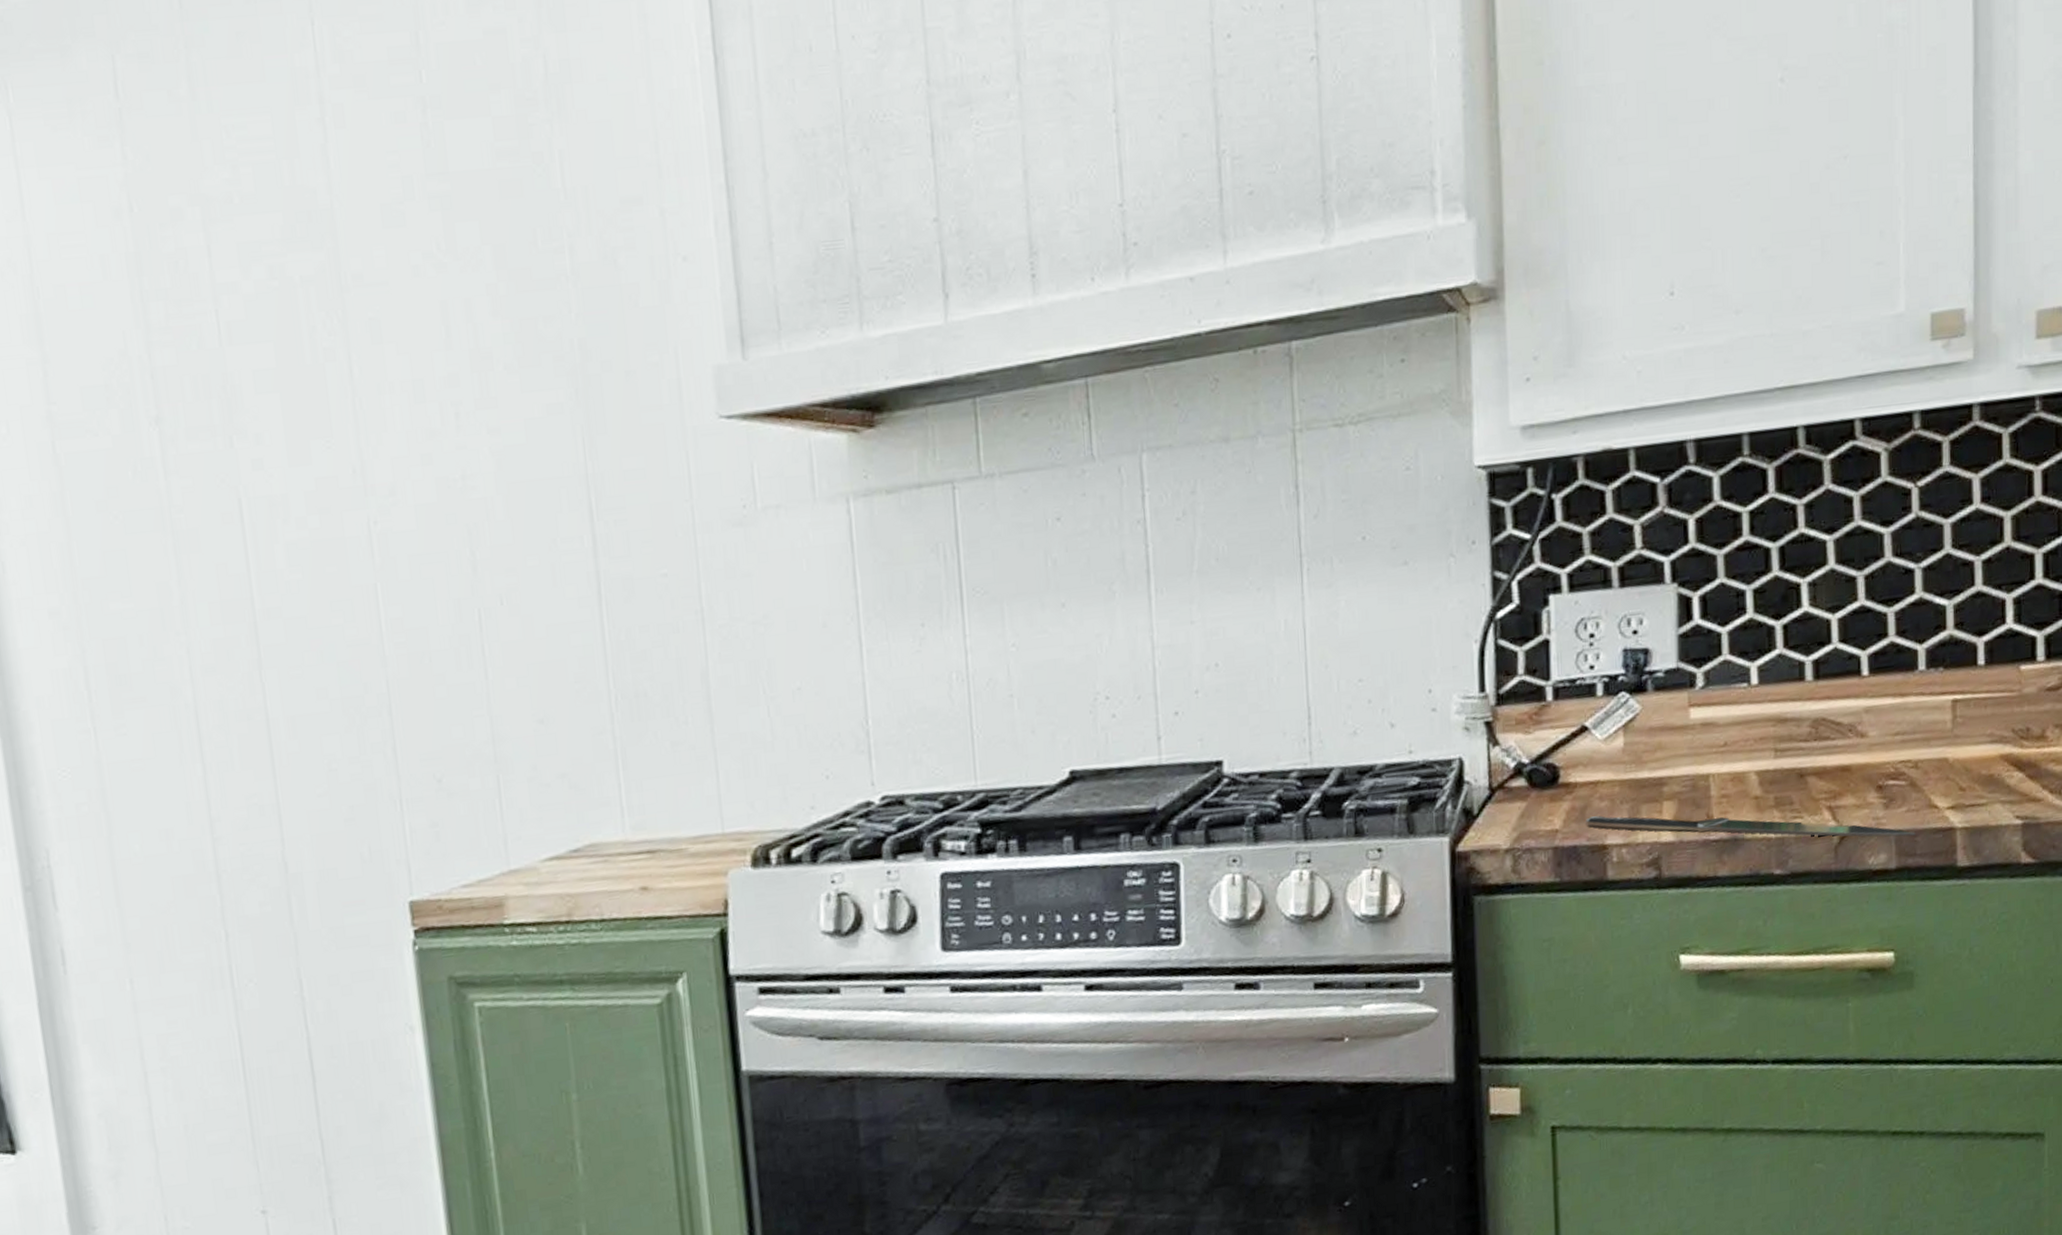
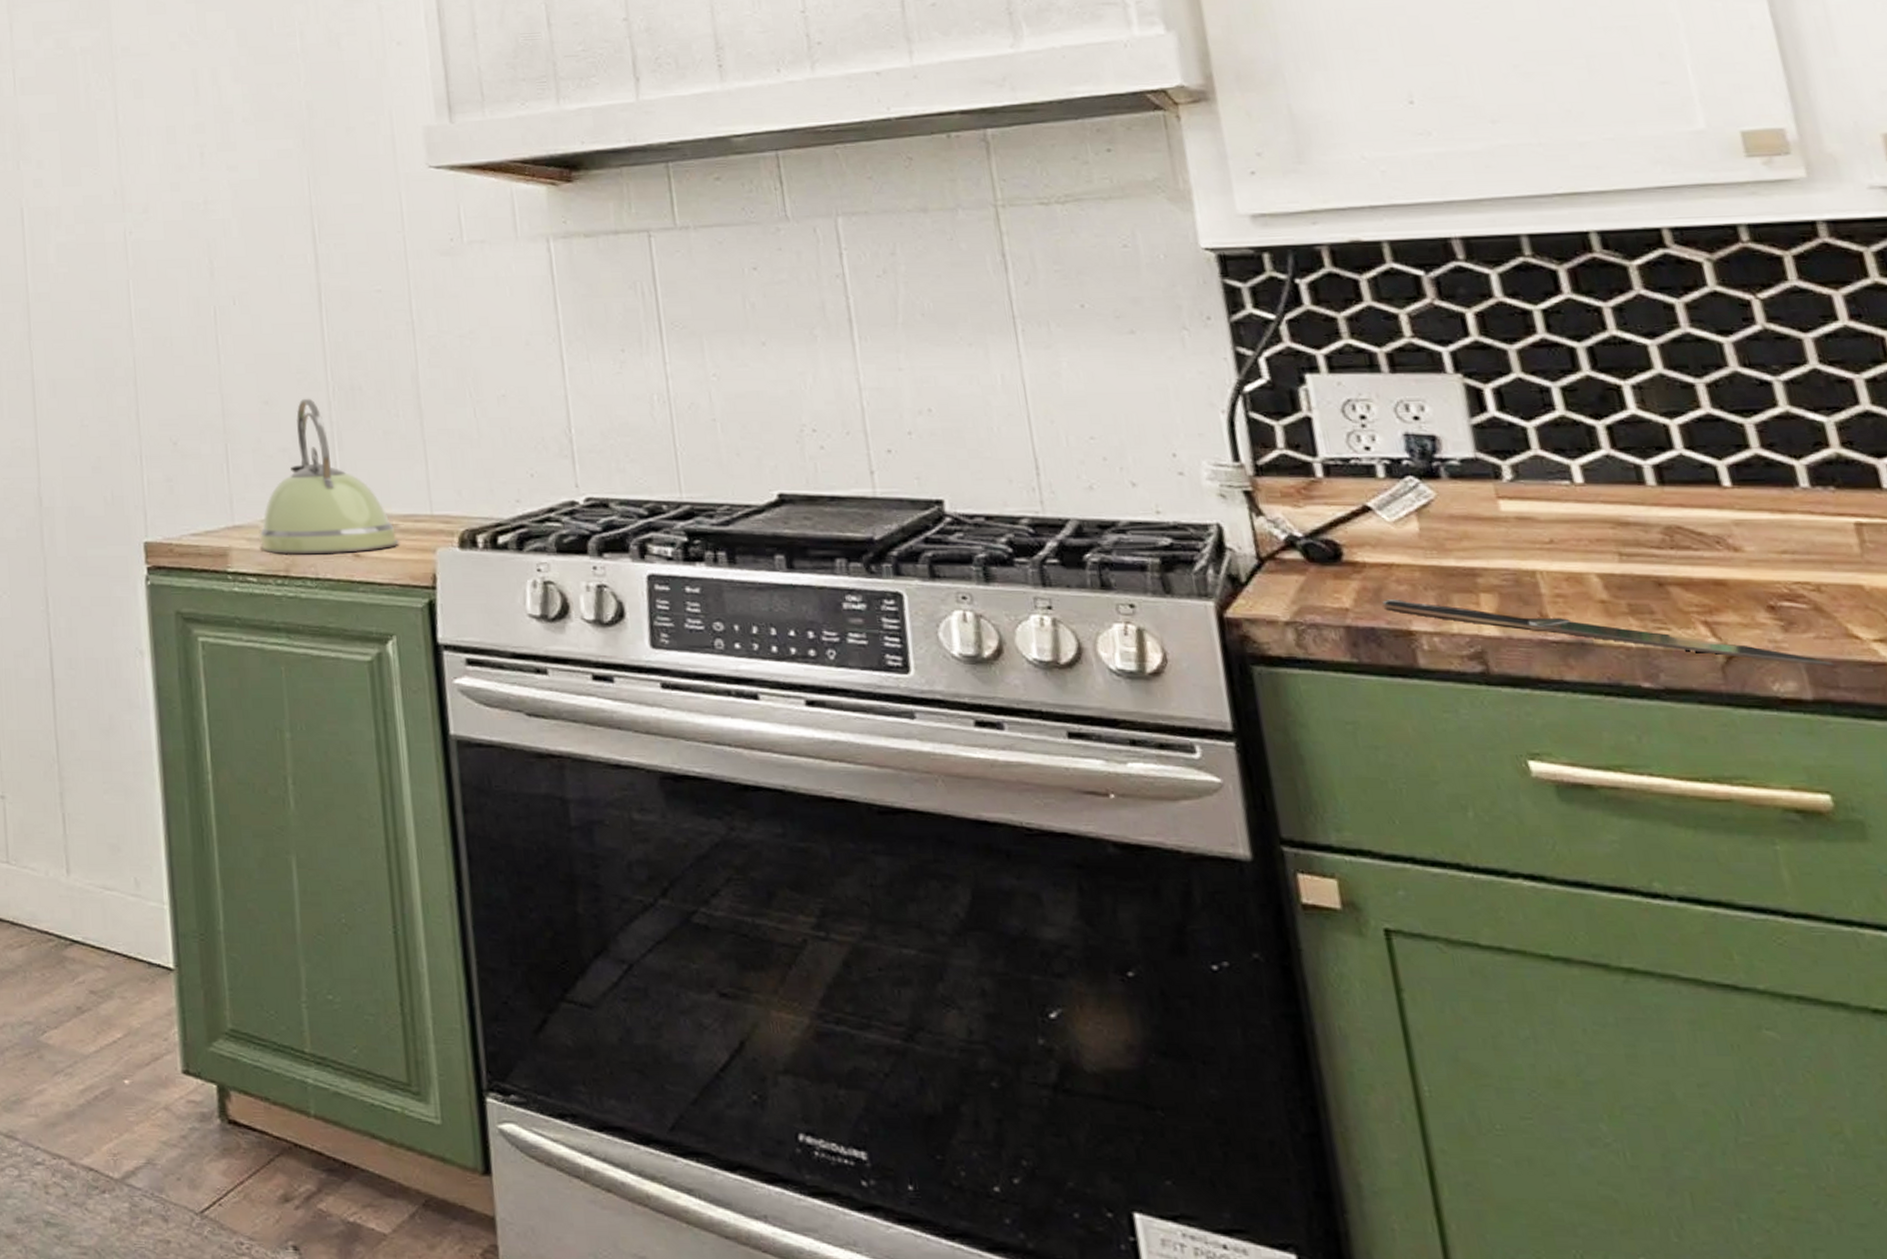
kettle: none [538,711,689,897] -> present [259,398,399,555]

